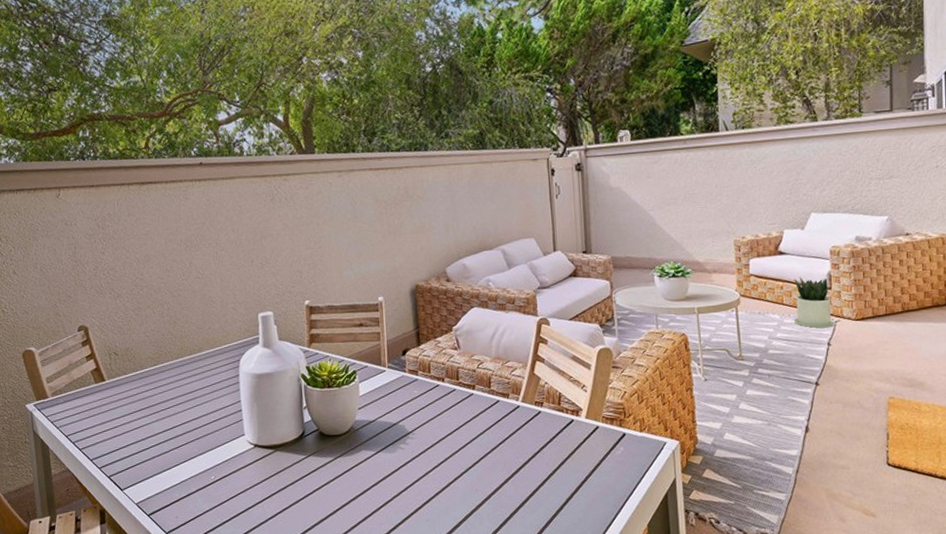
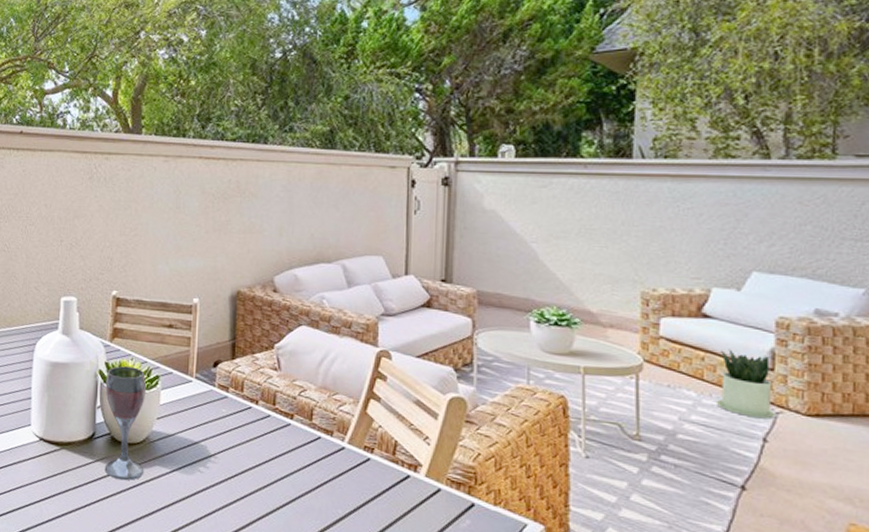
cup: none [308,366,353,469] -> present [104,366,146,481]

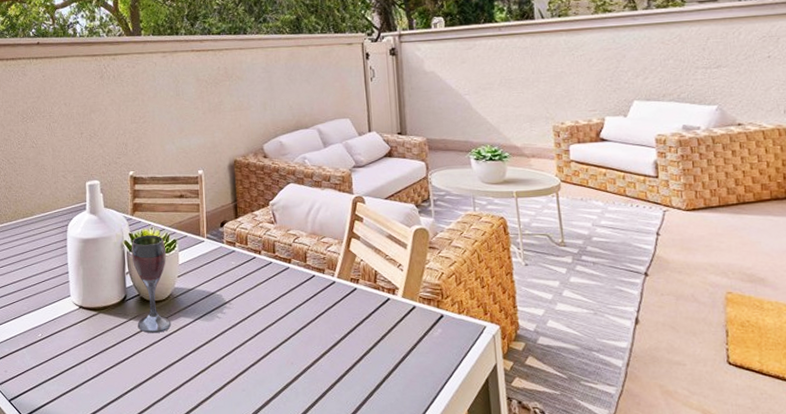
planter: present [715,349,777,419] -> none [618,164,664,217]

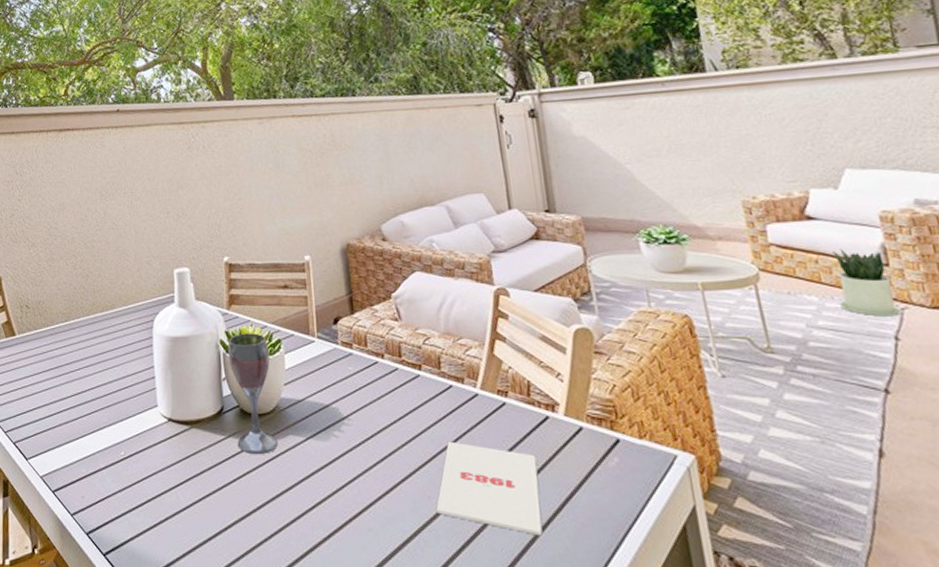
magazine: none [297,319,379,390] -> present [436,441,543,536]
planter: none [618,164,664,217] -> present [832,249,903,317]

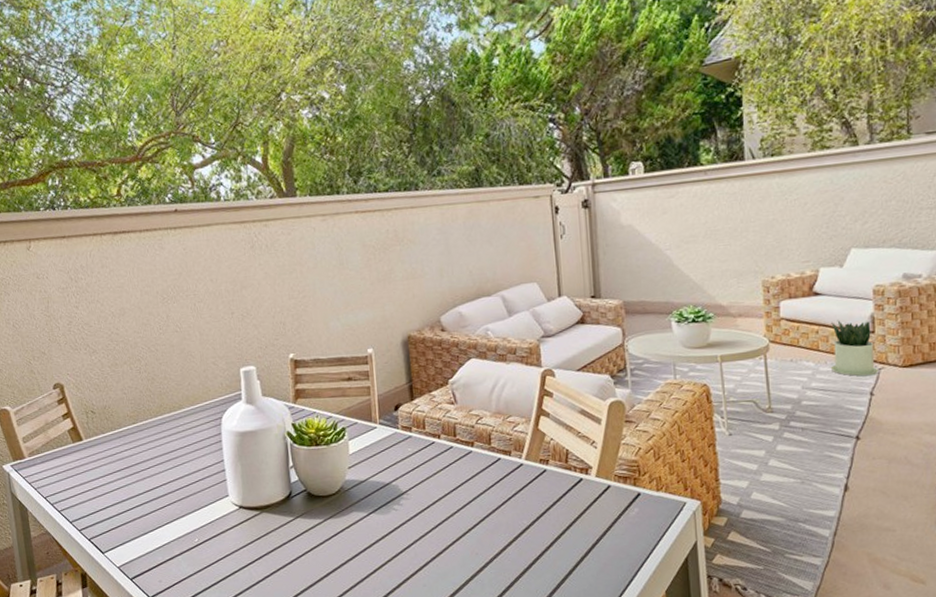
cup: present [227,333,279,455] -> none [294,423,343,532]
magazine: present [436,441,543,536] -> none [482,506,571,577]

